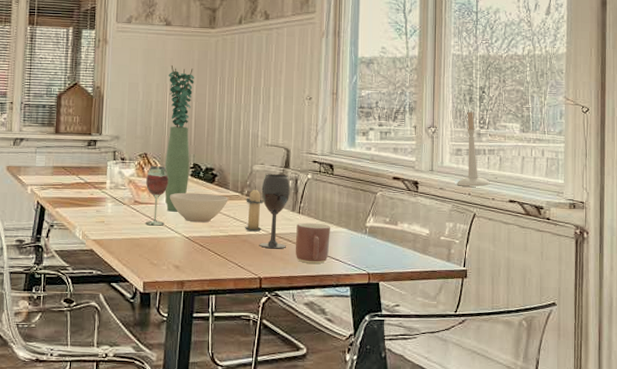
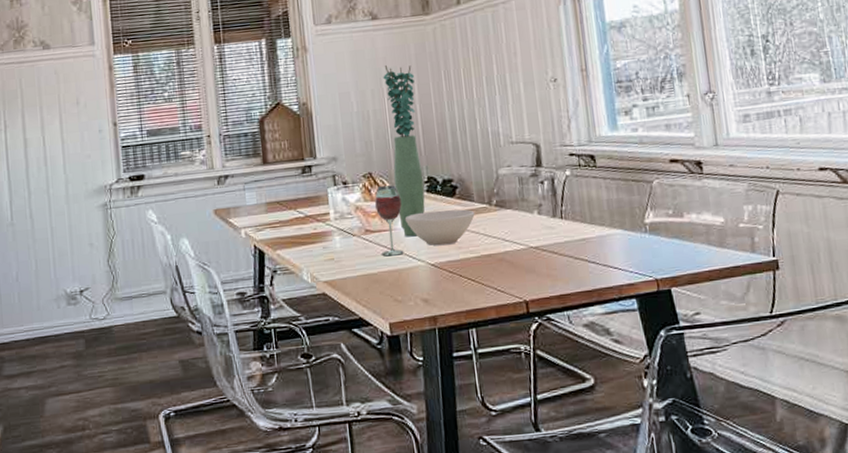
candle: present [244,187,263,232] -> none [495,194,519,248]
wine glass: present [259,174,291,249] -> none [511,175,552,265]
mug: present [295,222,330,264] -> none [560,227,605,277]
candlestick: present [457,111,490,187] -> none [750,66,792,160]

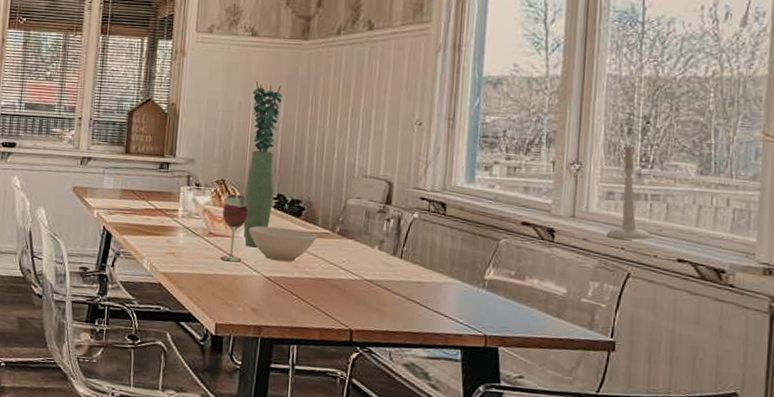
candlestick: none [750,66,792,160] -> present [606,146,652,240]

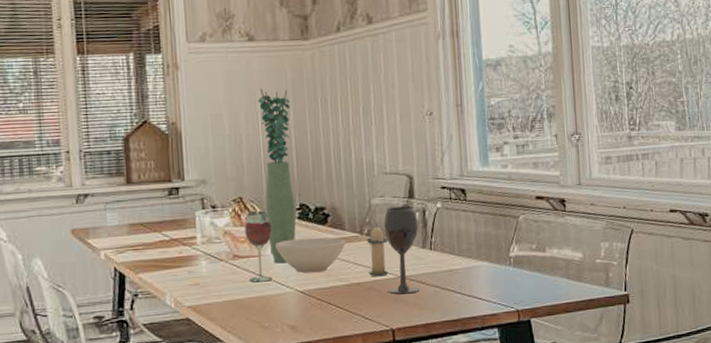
candle: none [334,224,358,277] -> present [366,224,389,277]
wine glass: none [351,210,392,299] -> present [383,206,420,295]
candlestick: present [606,146,652,240] -> none [609,112,647,200]

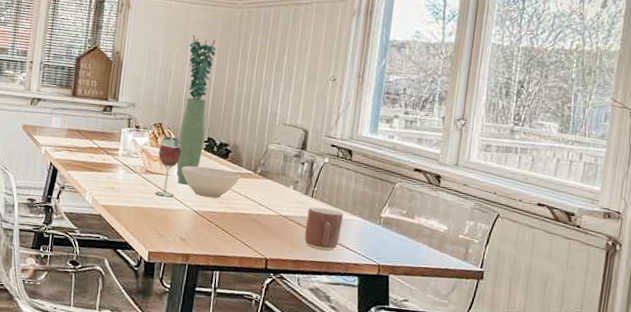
candle: present [366,224,389,277] -> none [254,166,276,212]
wine glass: present [383,206,420,295] -> none [268,154,306,232]
mug: none [429,258,470,307] -> present [304,207,343,251]

